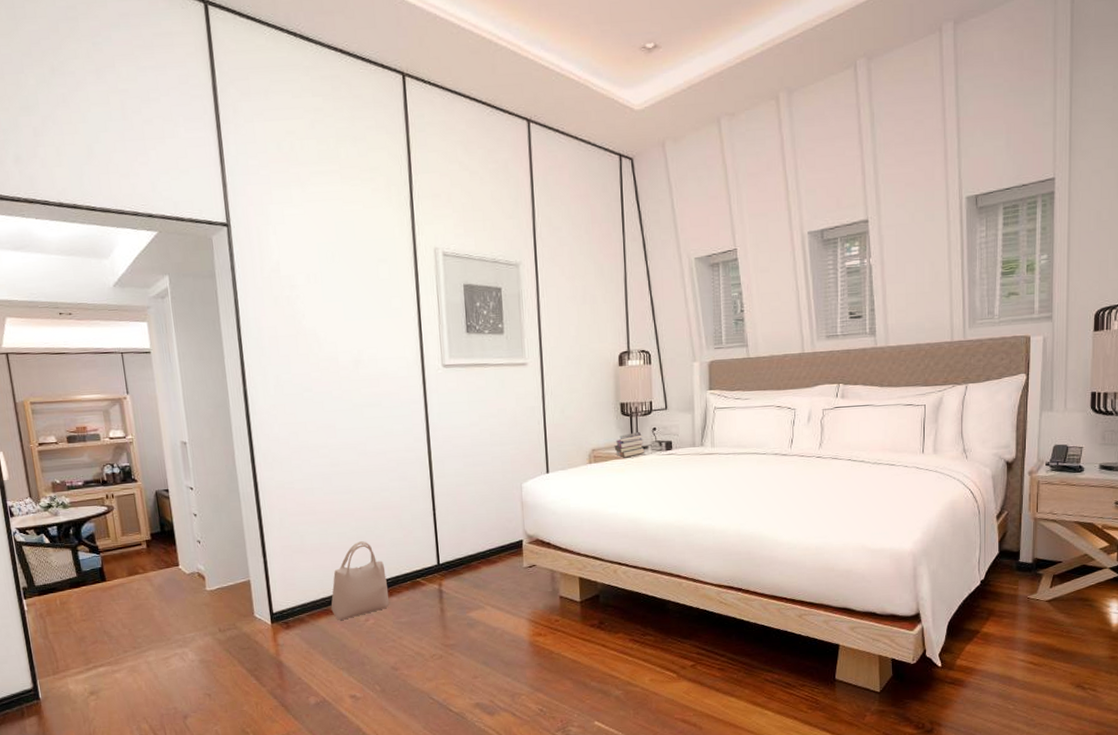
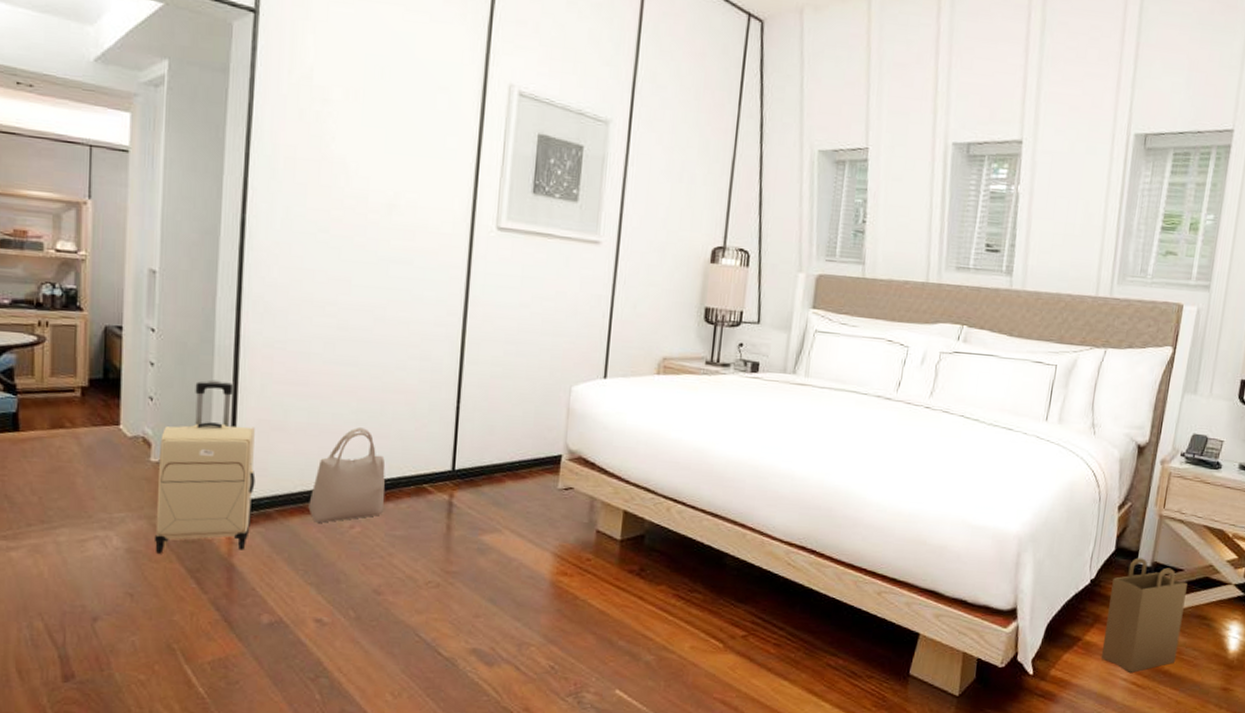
suitcase: none [211,520,290,661] -> present [155,380,256,554]
books: present [614,432,645,458] -> none [689,345,726,374]
shopping bag: none [999,556,1067,654] -> present [1101,557,1187,673]

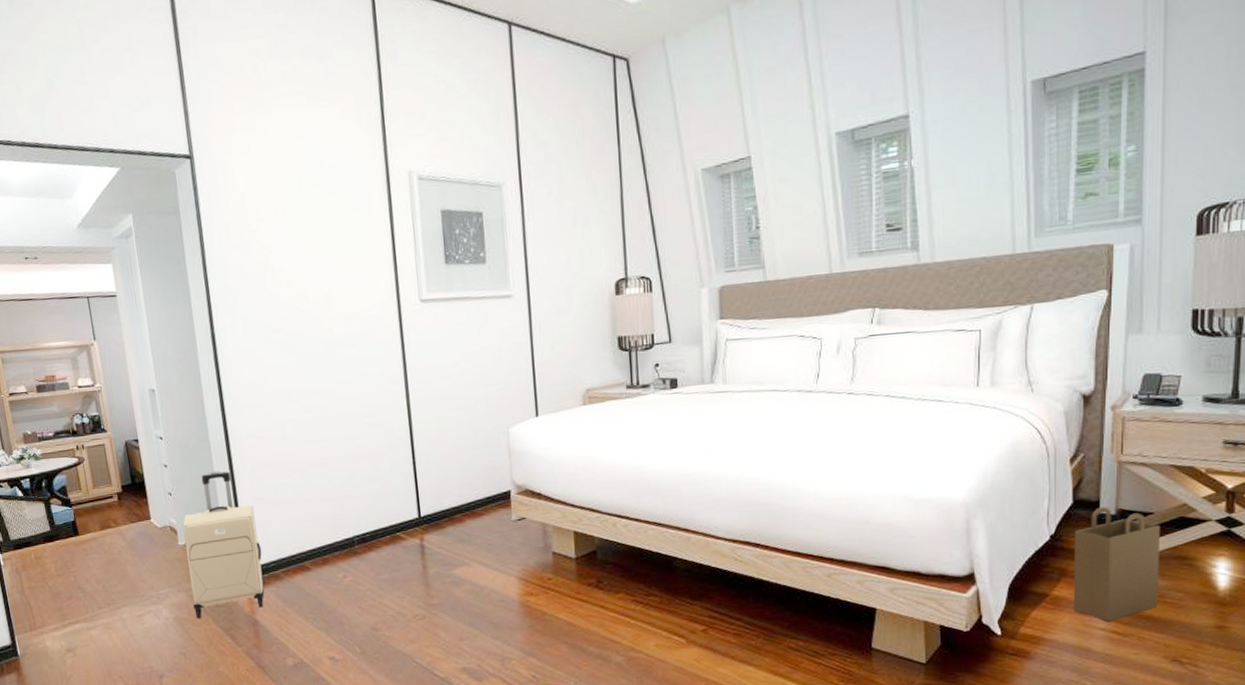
handbag: present [308,427,386,523] -> none [306,492,368,577]

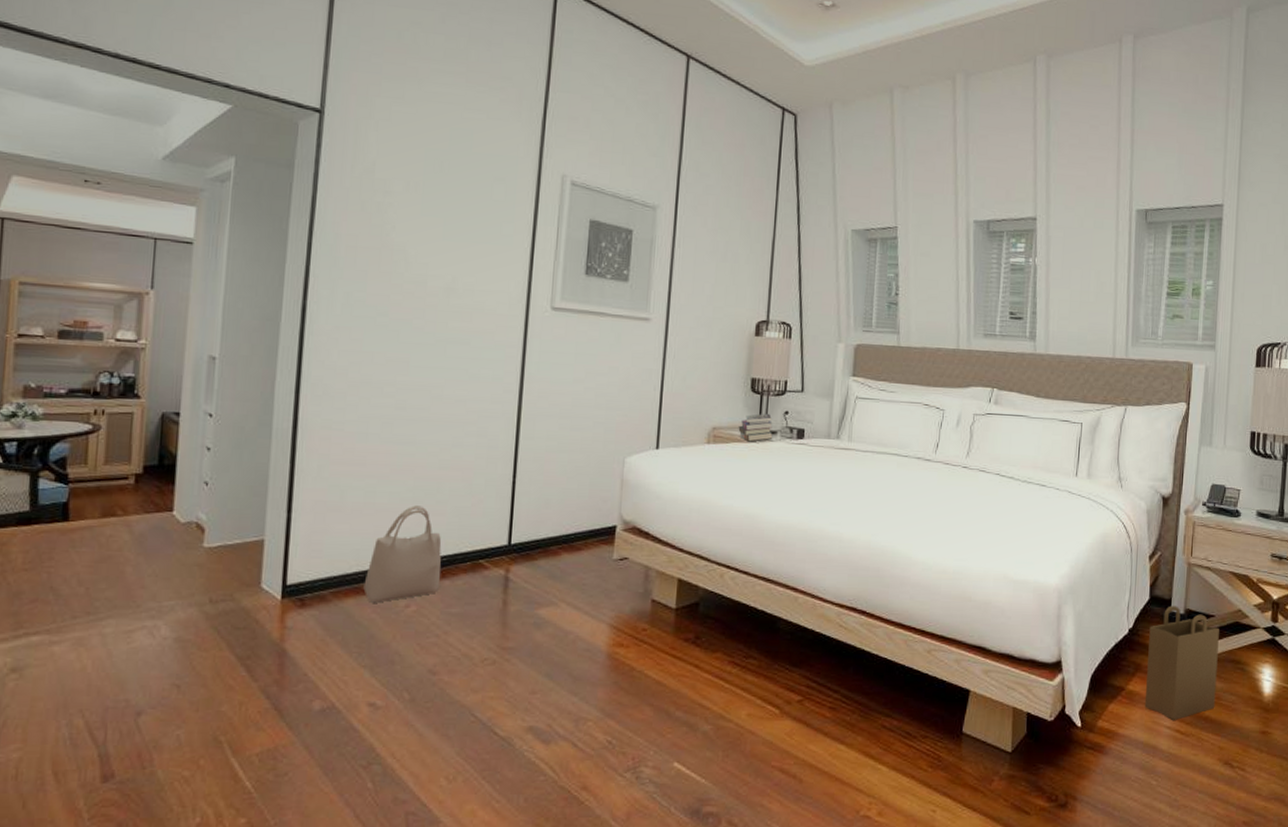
suitcase: present [183,471,265,618] -> none [204,463,311,642]
handbag: none [306,492,368,577] -> present [363,505,442,603]
books: none [611,369,647,398] -> present [738,414,773,442]

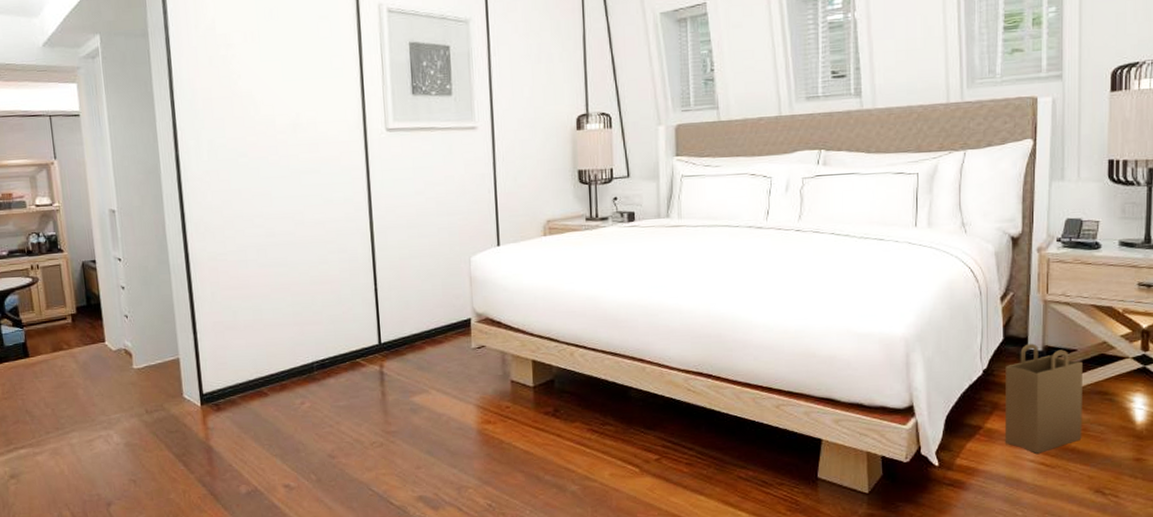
handbag: present [363,505,442,603] -> none [264,317,327,403]
books: present [738,414,773,442] -> none [571,202,605,230]

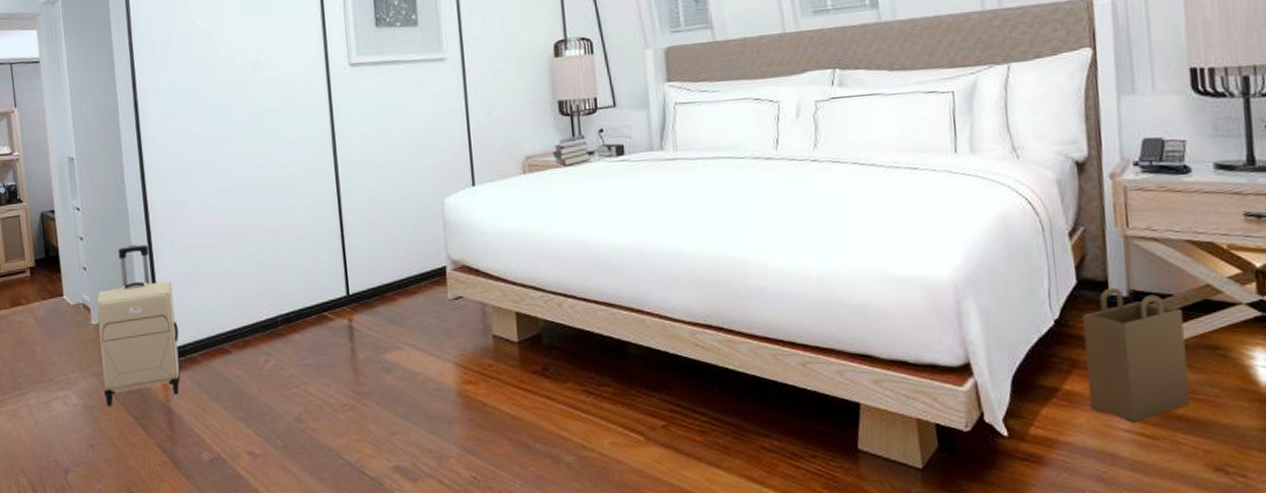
suitcase: none [138,294,220,444] -> present [97,244,181,406]
books: none [571,202,605,230] -> present [552,135,591,166]

